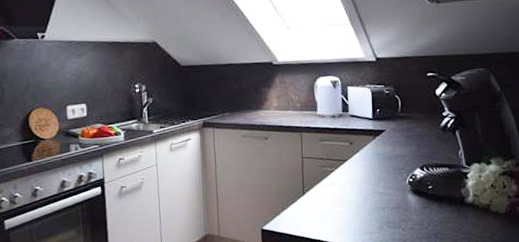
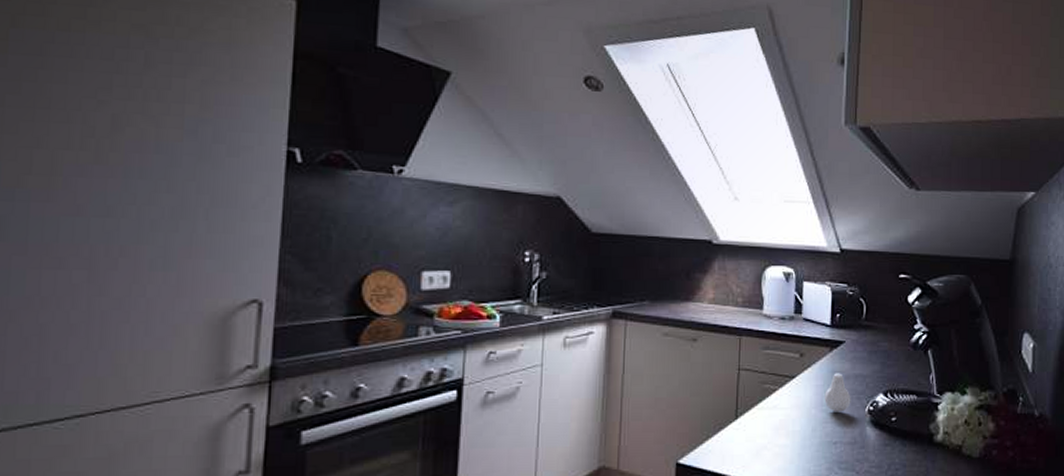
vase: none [372,155,394,185] -> present [824,373,851,412]

